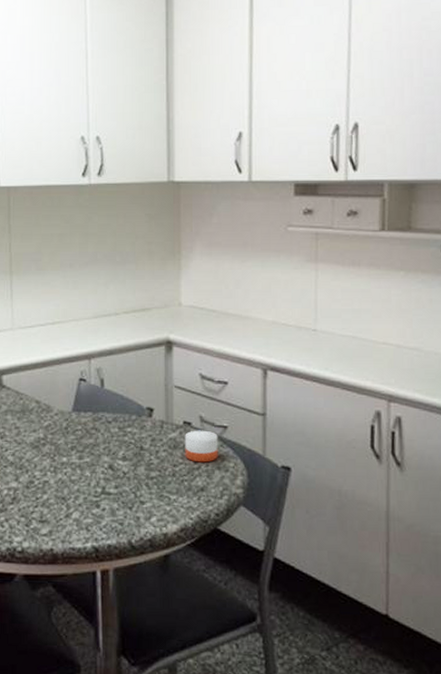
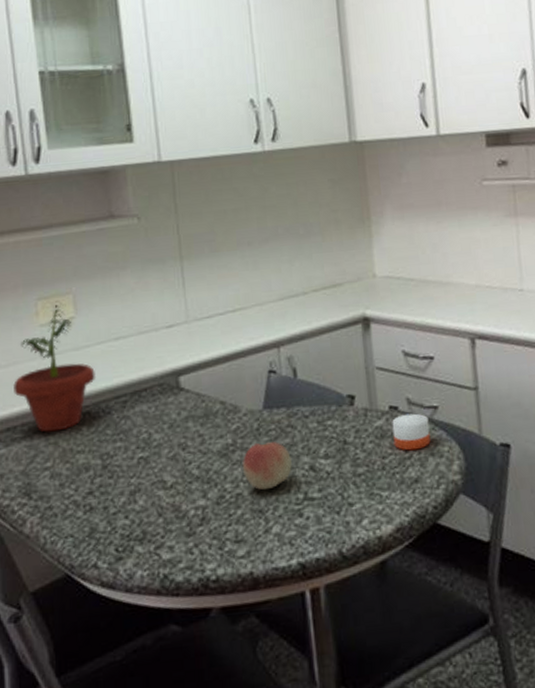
fruit: none [51,440,93,481] -> present [243,442,292,490]

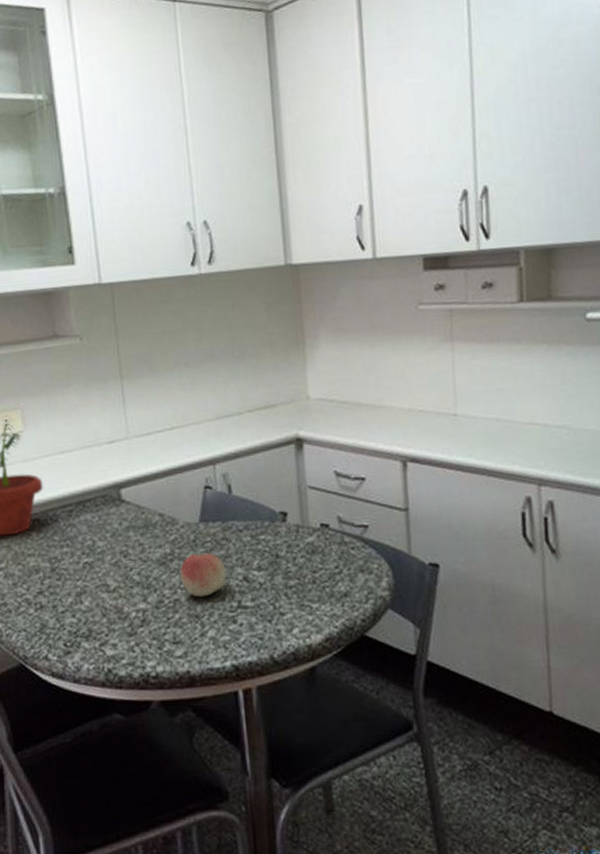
candle: present [392,413,431,451] -> none [323,531,360,567]

